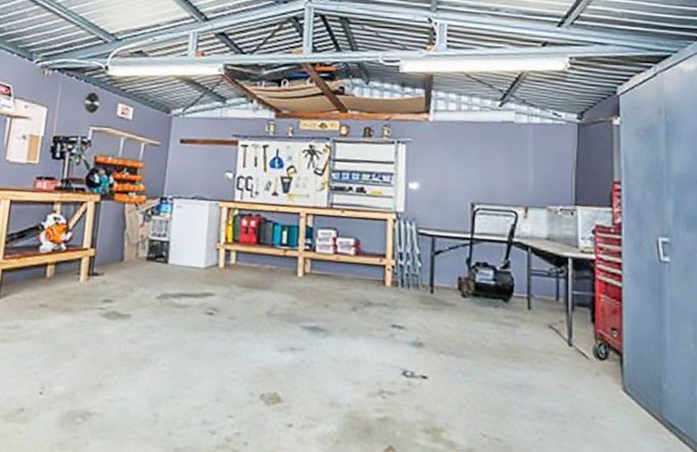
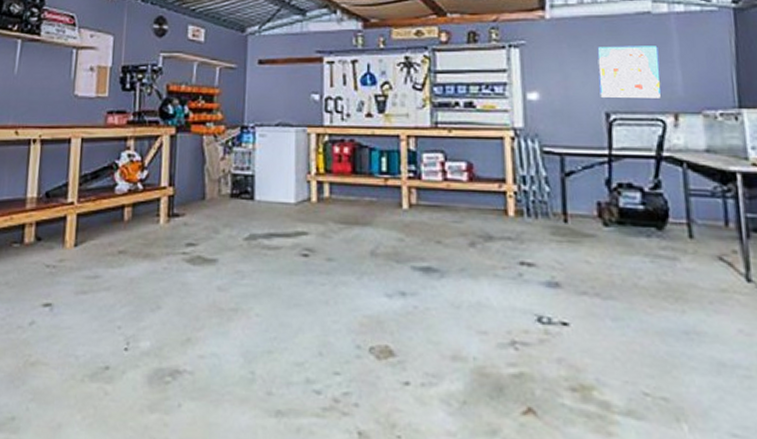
wall art: none [468,147,517,195] -> present [597,46,662,100]

